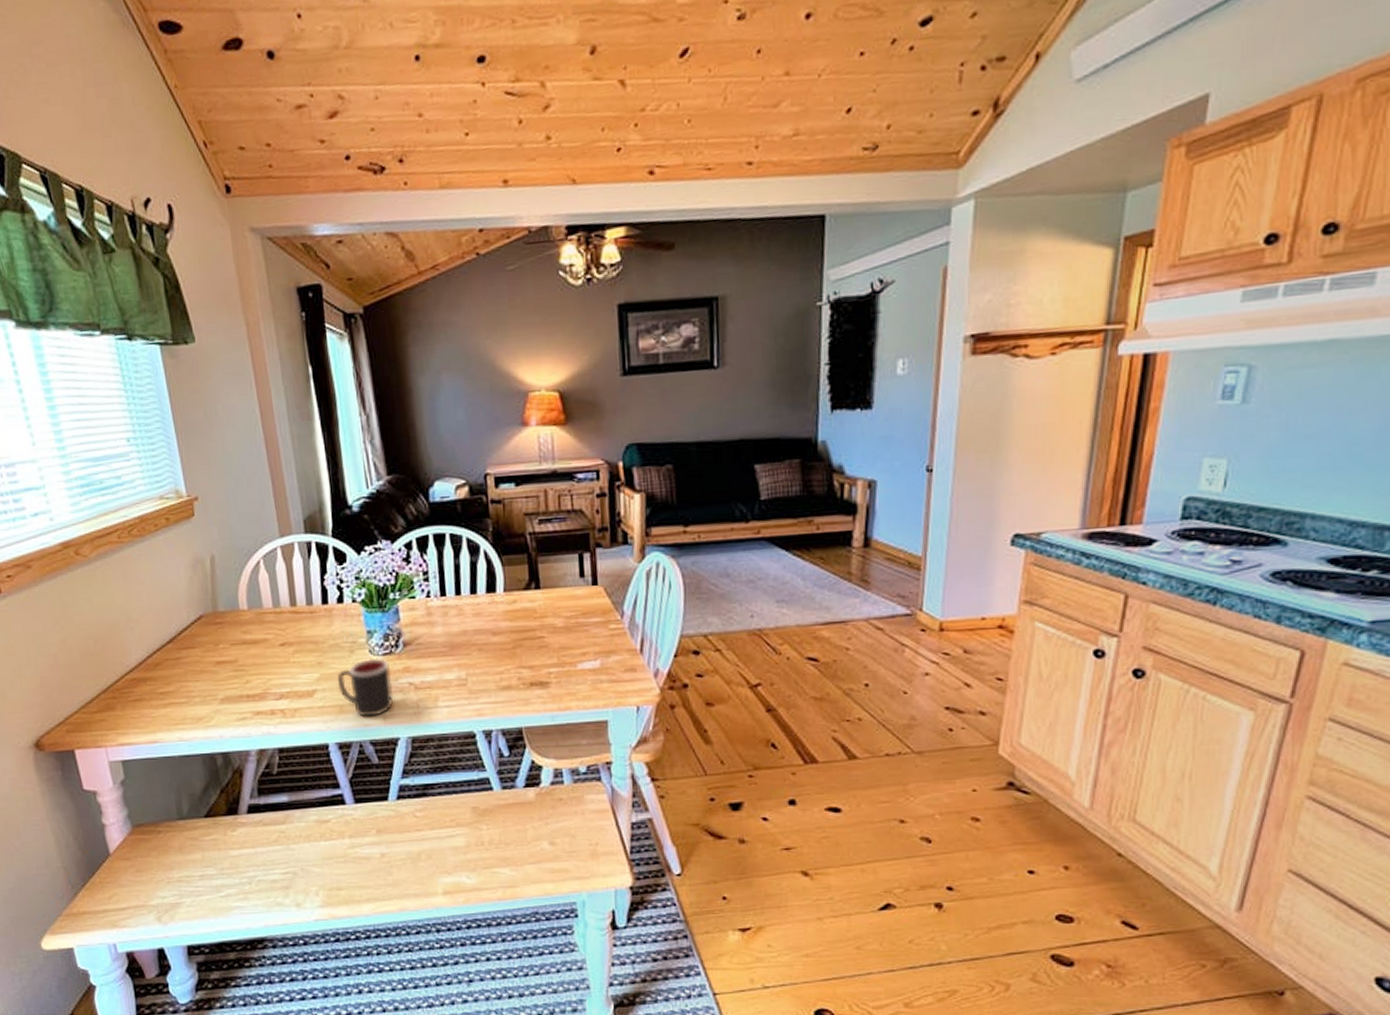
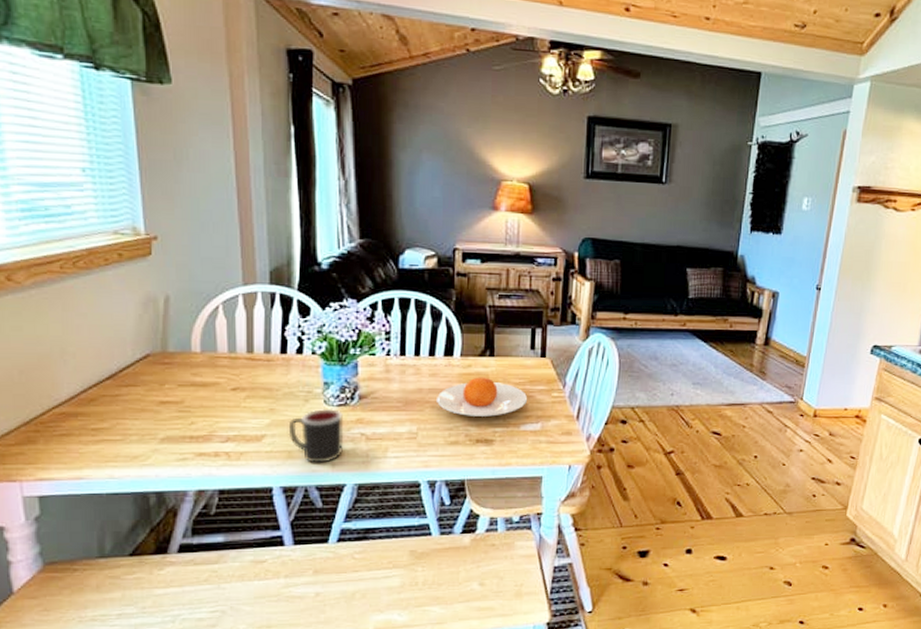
plate: none [483,612,583,657] -> present [437,377,528,417]

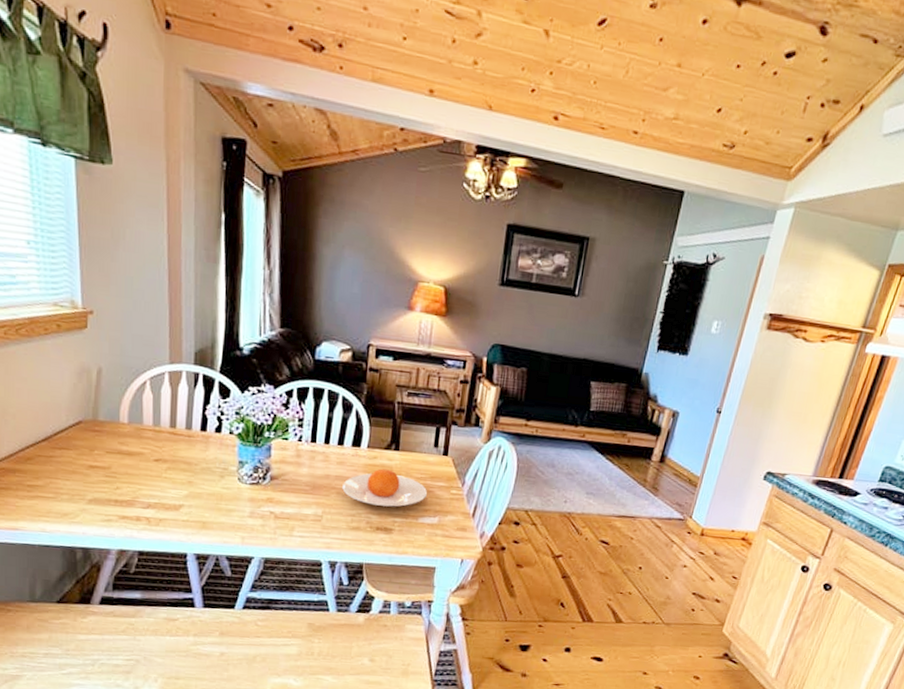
mug: present [288,408,343,463] -> none [204,485,255,536]

